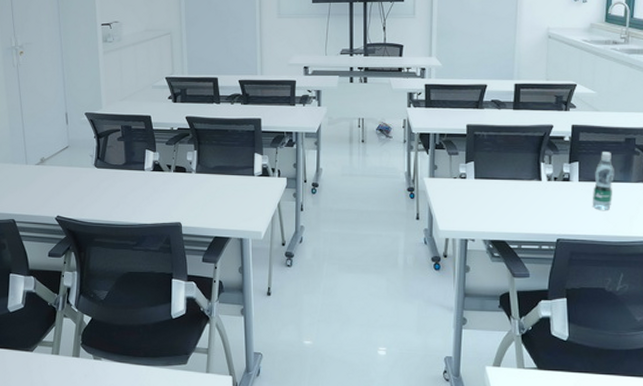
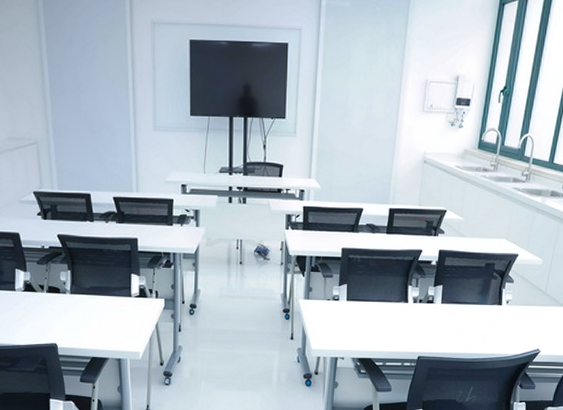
bottle: present [592,152,614,210] -> none [451,276,474,330]

